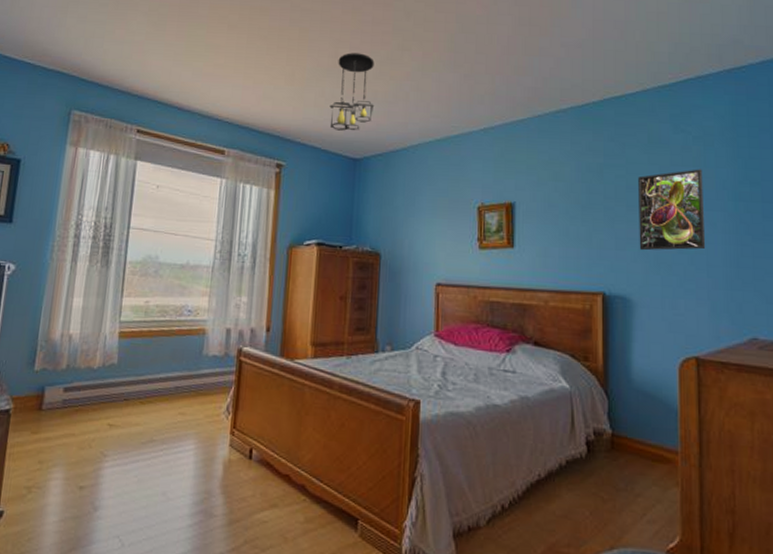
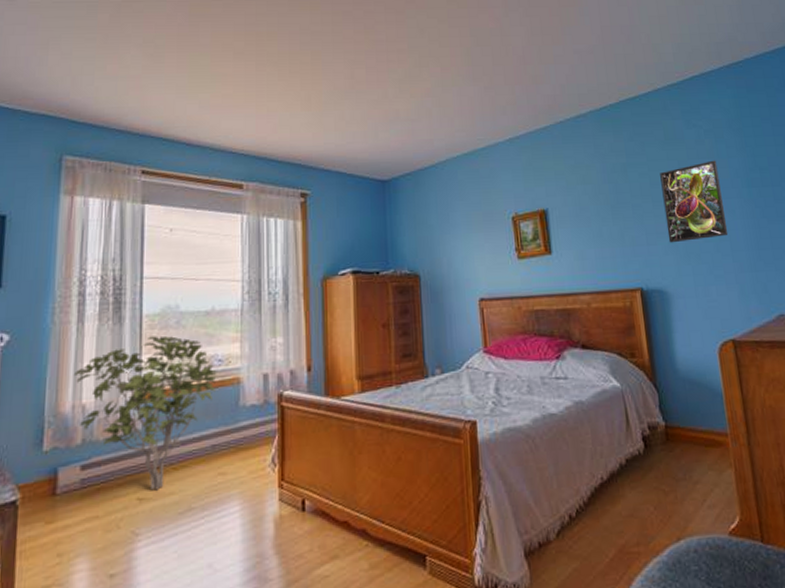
shrub: none [65,281,186,420] -> present [74,336,217,491]
ceiling light fixture: present [330,53,375,131] -> none [351,73,398,153]

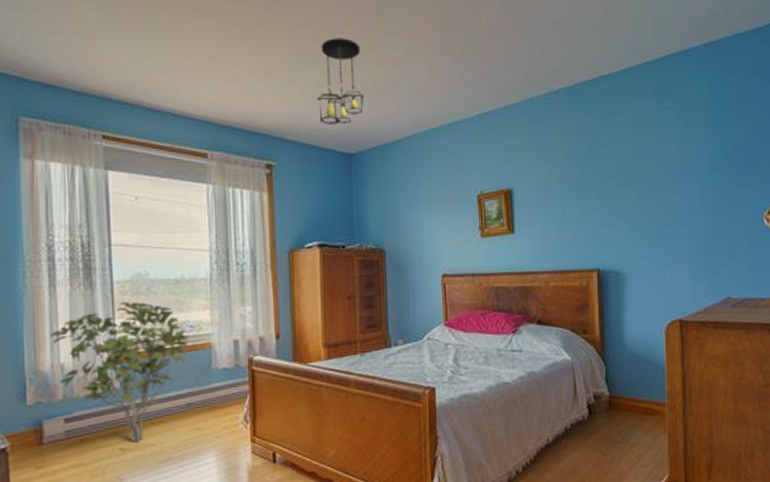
ceiling light fixture: none [351,73,398,153] -> present [317,38,365,125]
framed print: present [660,160,729,243] -> none [626,144,687,226]

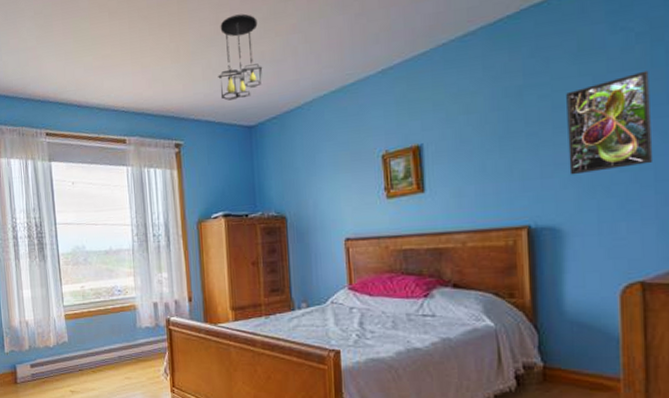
shrub: present [51,301,189,442] -> none [18,270,118,386]
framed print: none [626,144,687,226] -> present [566,70,654,175]

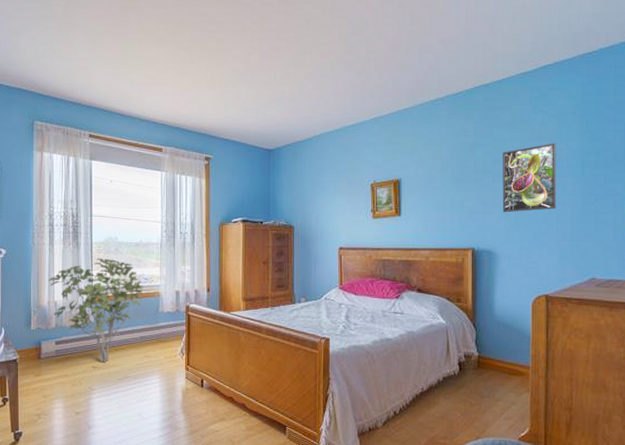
shrub: none [18,270,118,386] -> present [49,258,144,363]
ceiling light fixture: present [218,13,263,101] -> none [246,58,283,126]

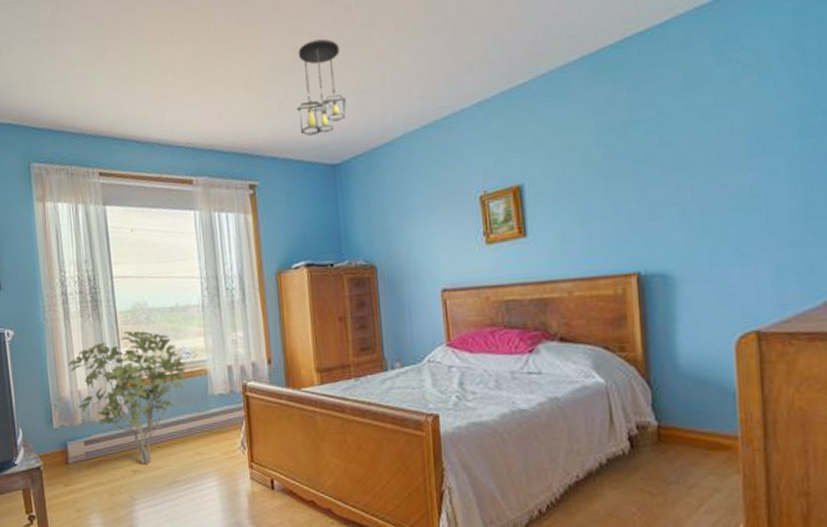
ceiling light fixture: none [246,58,283,126] -> present [296,38,347,136]
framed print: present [502,143,557,213] -> none [674,105,765,217]

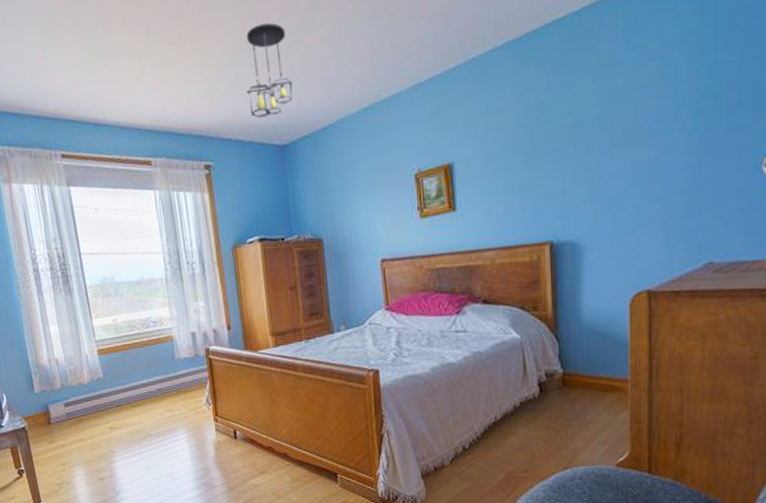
shrub: present [68,331,186,465] -> none [44,303,155,422]

